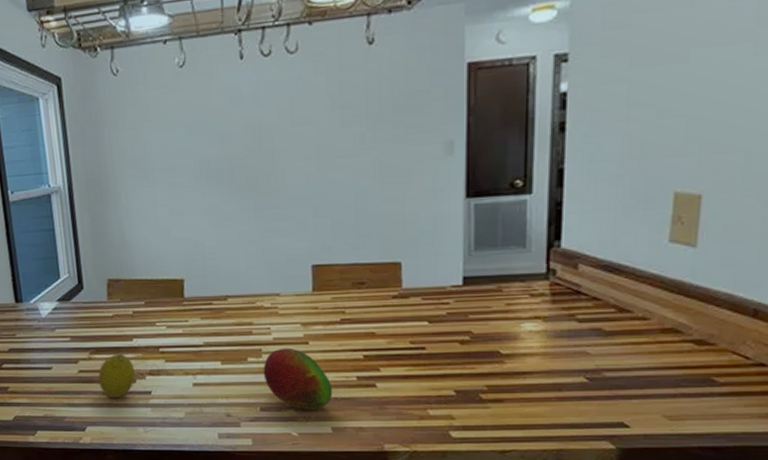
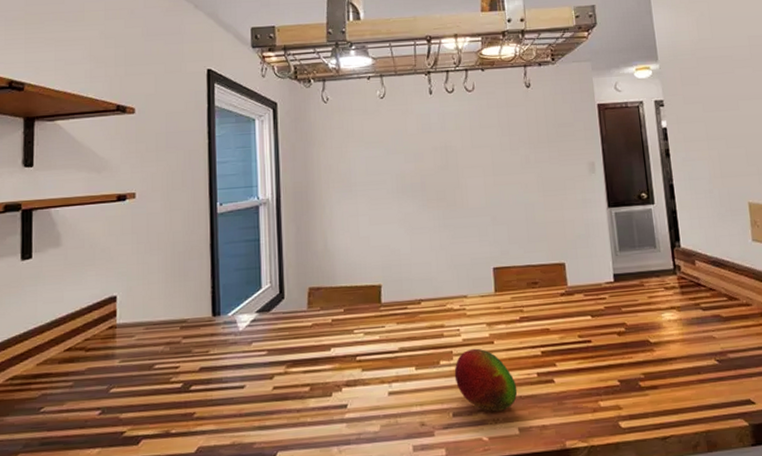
fruit: present [98,353,136,398] -> none [293,364,332,415]

